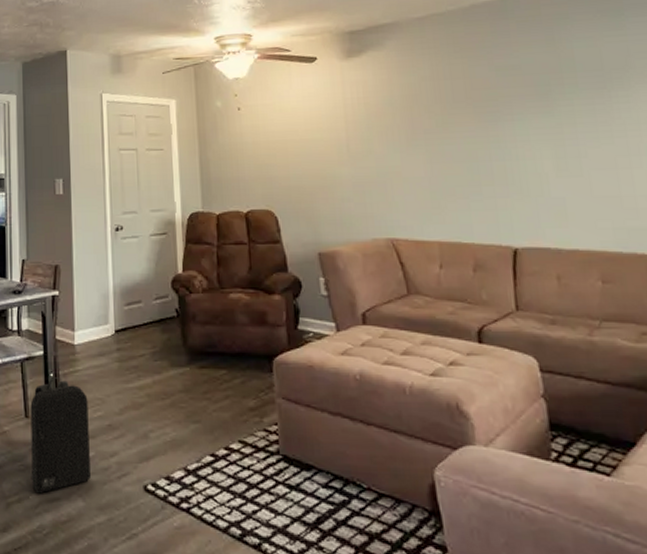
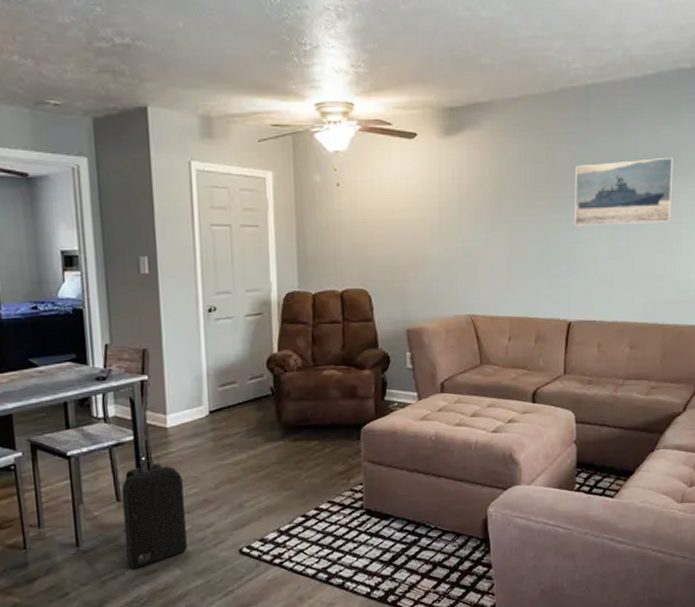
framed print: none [499,64,633,143] -> present [575,157,674,227]

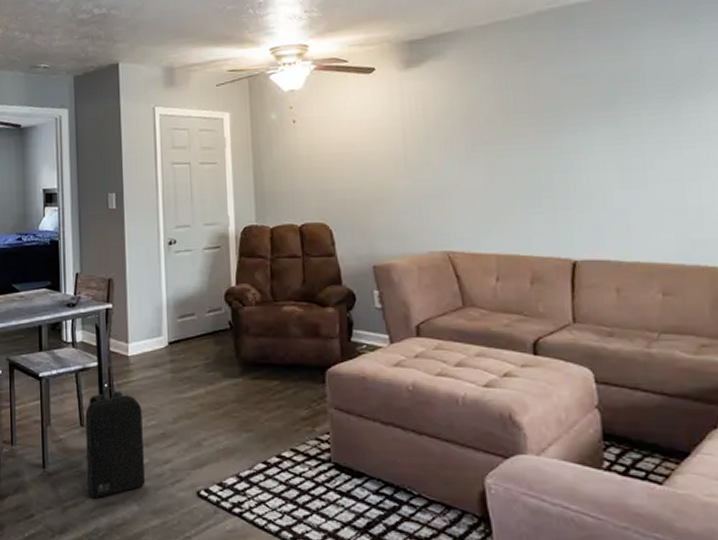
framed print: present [575,157,674,227] -> none [564,72,702,154]

